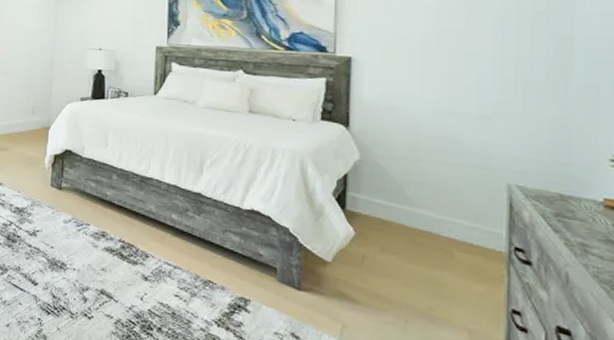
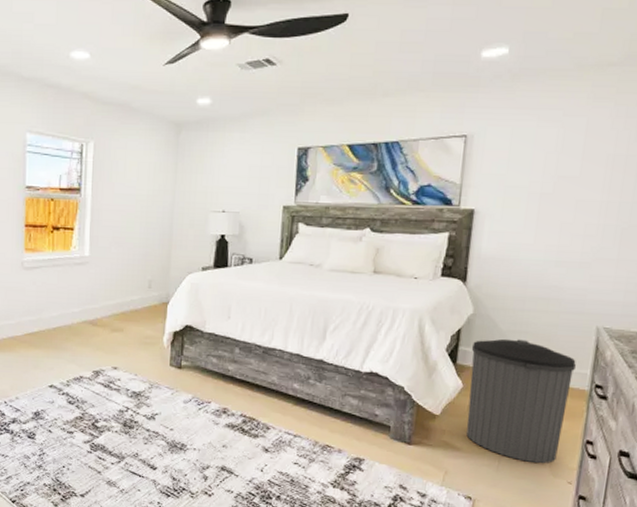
trash can: none [361,187,487,331] -> present [466,338,576,464]

